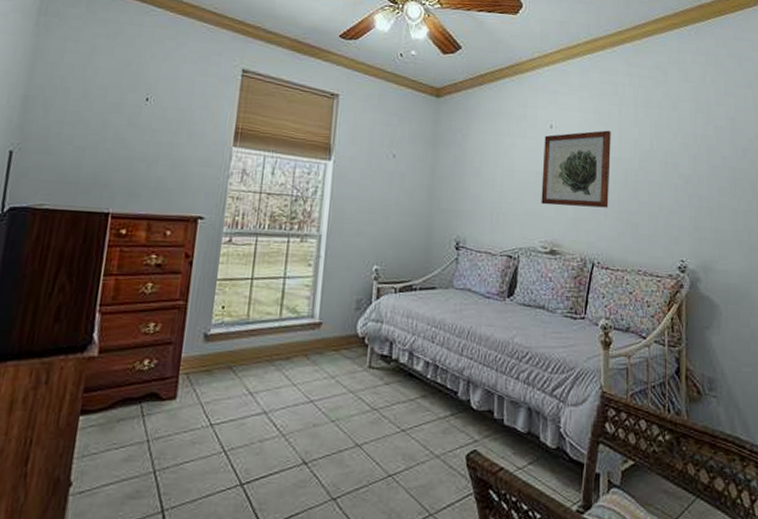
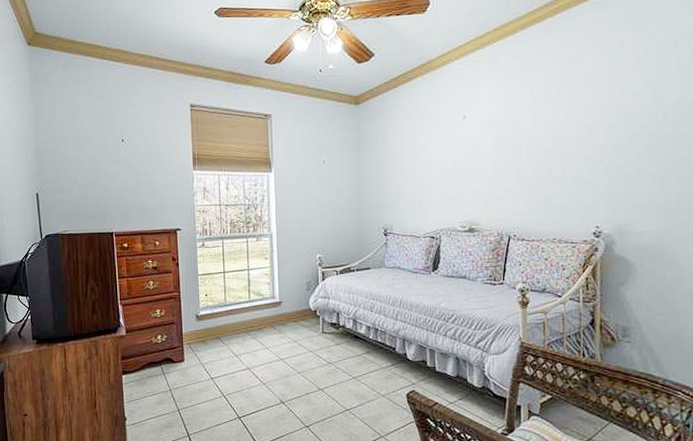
wall art: present [541,130,611,208] -> none [458,113,524,190]

